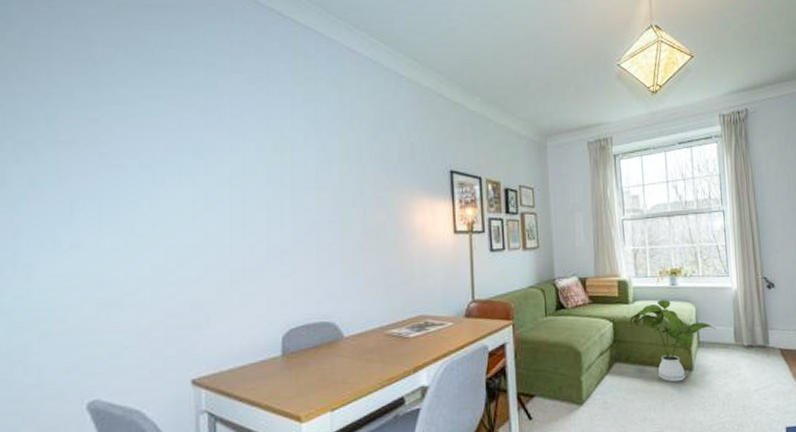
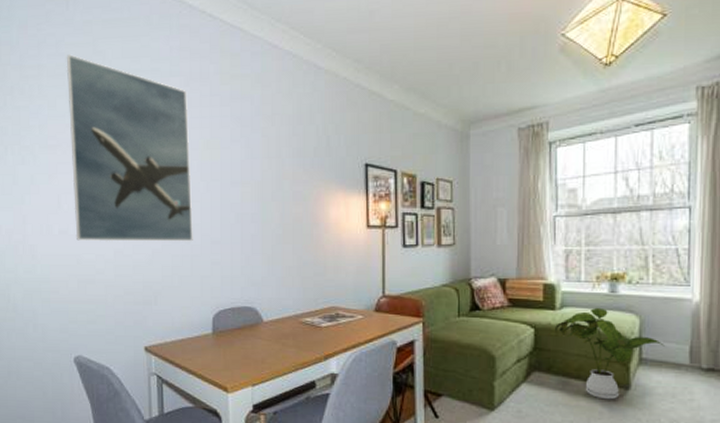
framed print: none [89,38,258,257] -> present [66,54,193,242]

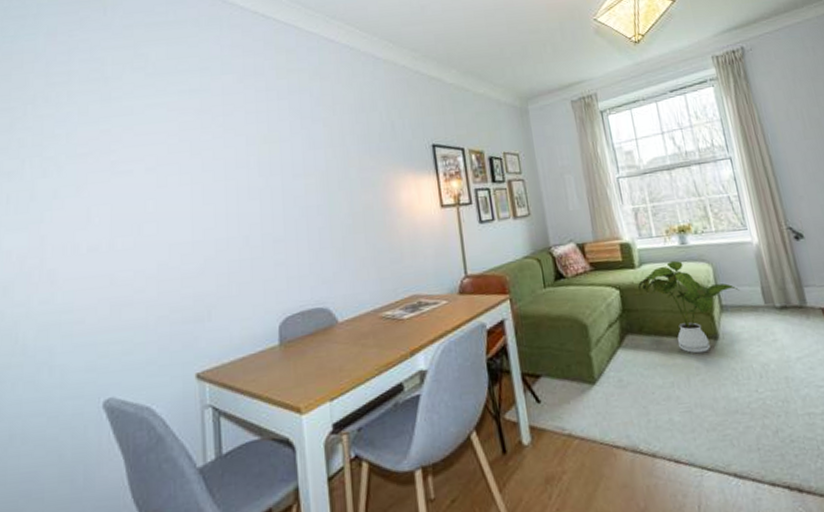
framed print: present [66,54,193,242] -> none [102,59,253,258]

